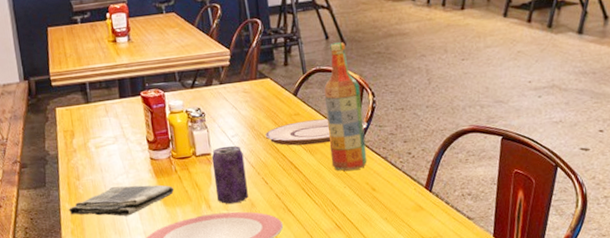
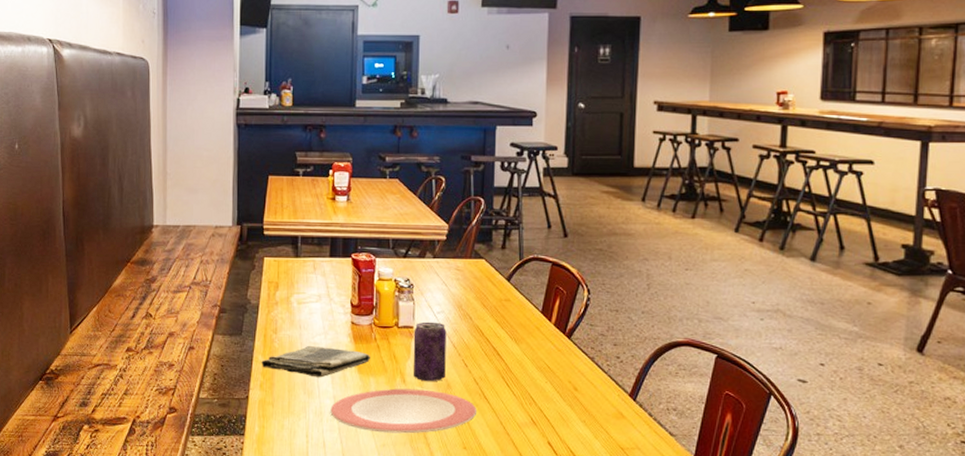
plate: present [264,118,367,146] -> none [471,308,578,334]
beer bottle: present [323,42,368,171] -> none [536,233,576,366]

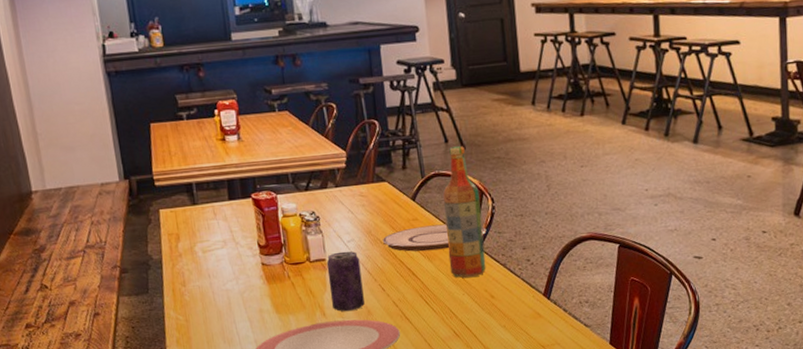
dish towel: present [261,345,370,378] -> none [174,291,287,325]
plate: none [471,308,578,334] -> present [382,224,487,252]
beer bottle: none [536,233,576,366] -> present [442,146,486,278]

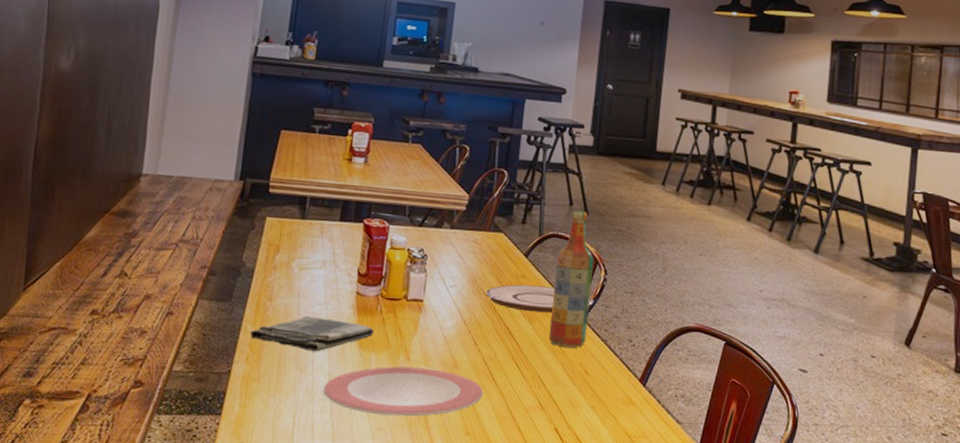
dish towel: none [174,291,287,325] -> present [250,315,374,352]
beverage can: present [326,251,365,312] -> none [419,295,458,360]

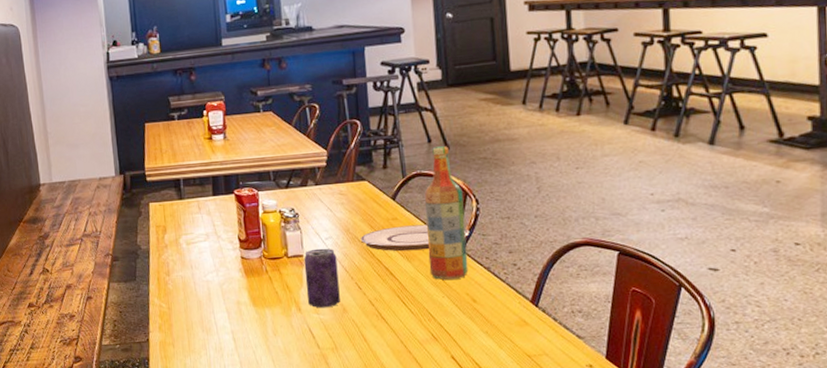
dish towel: present [250,315,374,352] -> none [157,283,264,315]
plate: present [323,366,483,417] -> none [230,316,375,363]
beverage can: none [419,295,458,360] -> present [304,248,340,308]

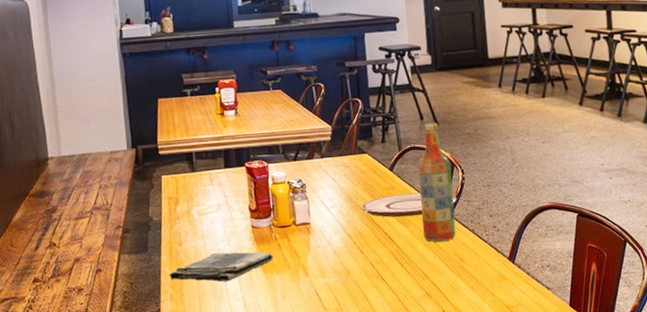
dish towel: none [157,283,264,315] -> present [169,252,273,282]
beverage can: present [304,248,340,308] -> none [310,216,344,272]

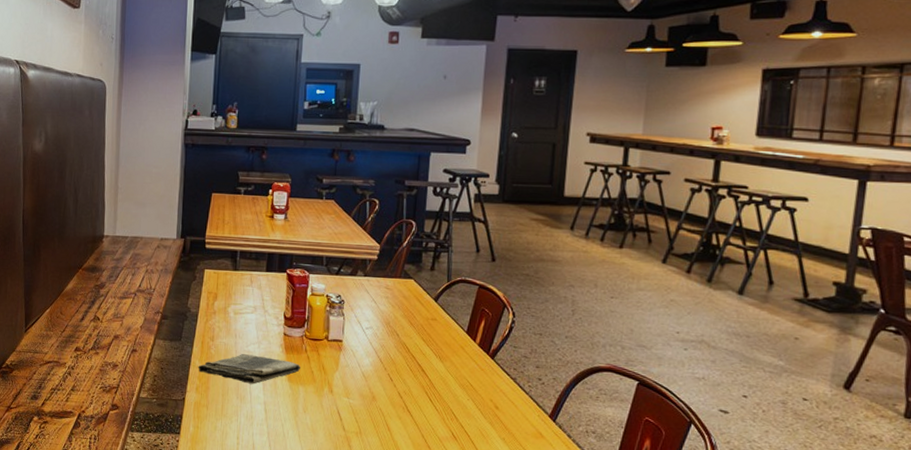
plate: present [361,192,457,218] -> none [398,326,503,353]
beer bottle: present [417,123,456,242] -> none [459,257,502,385]

